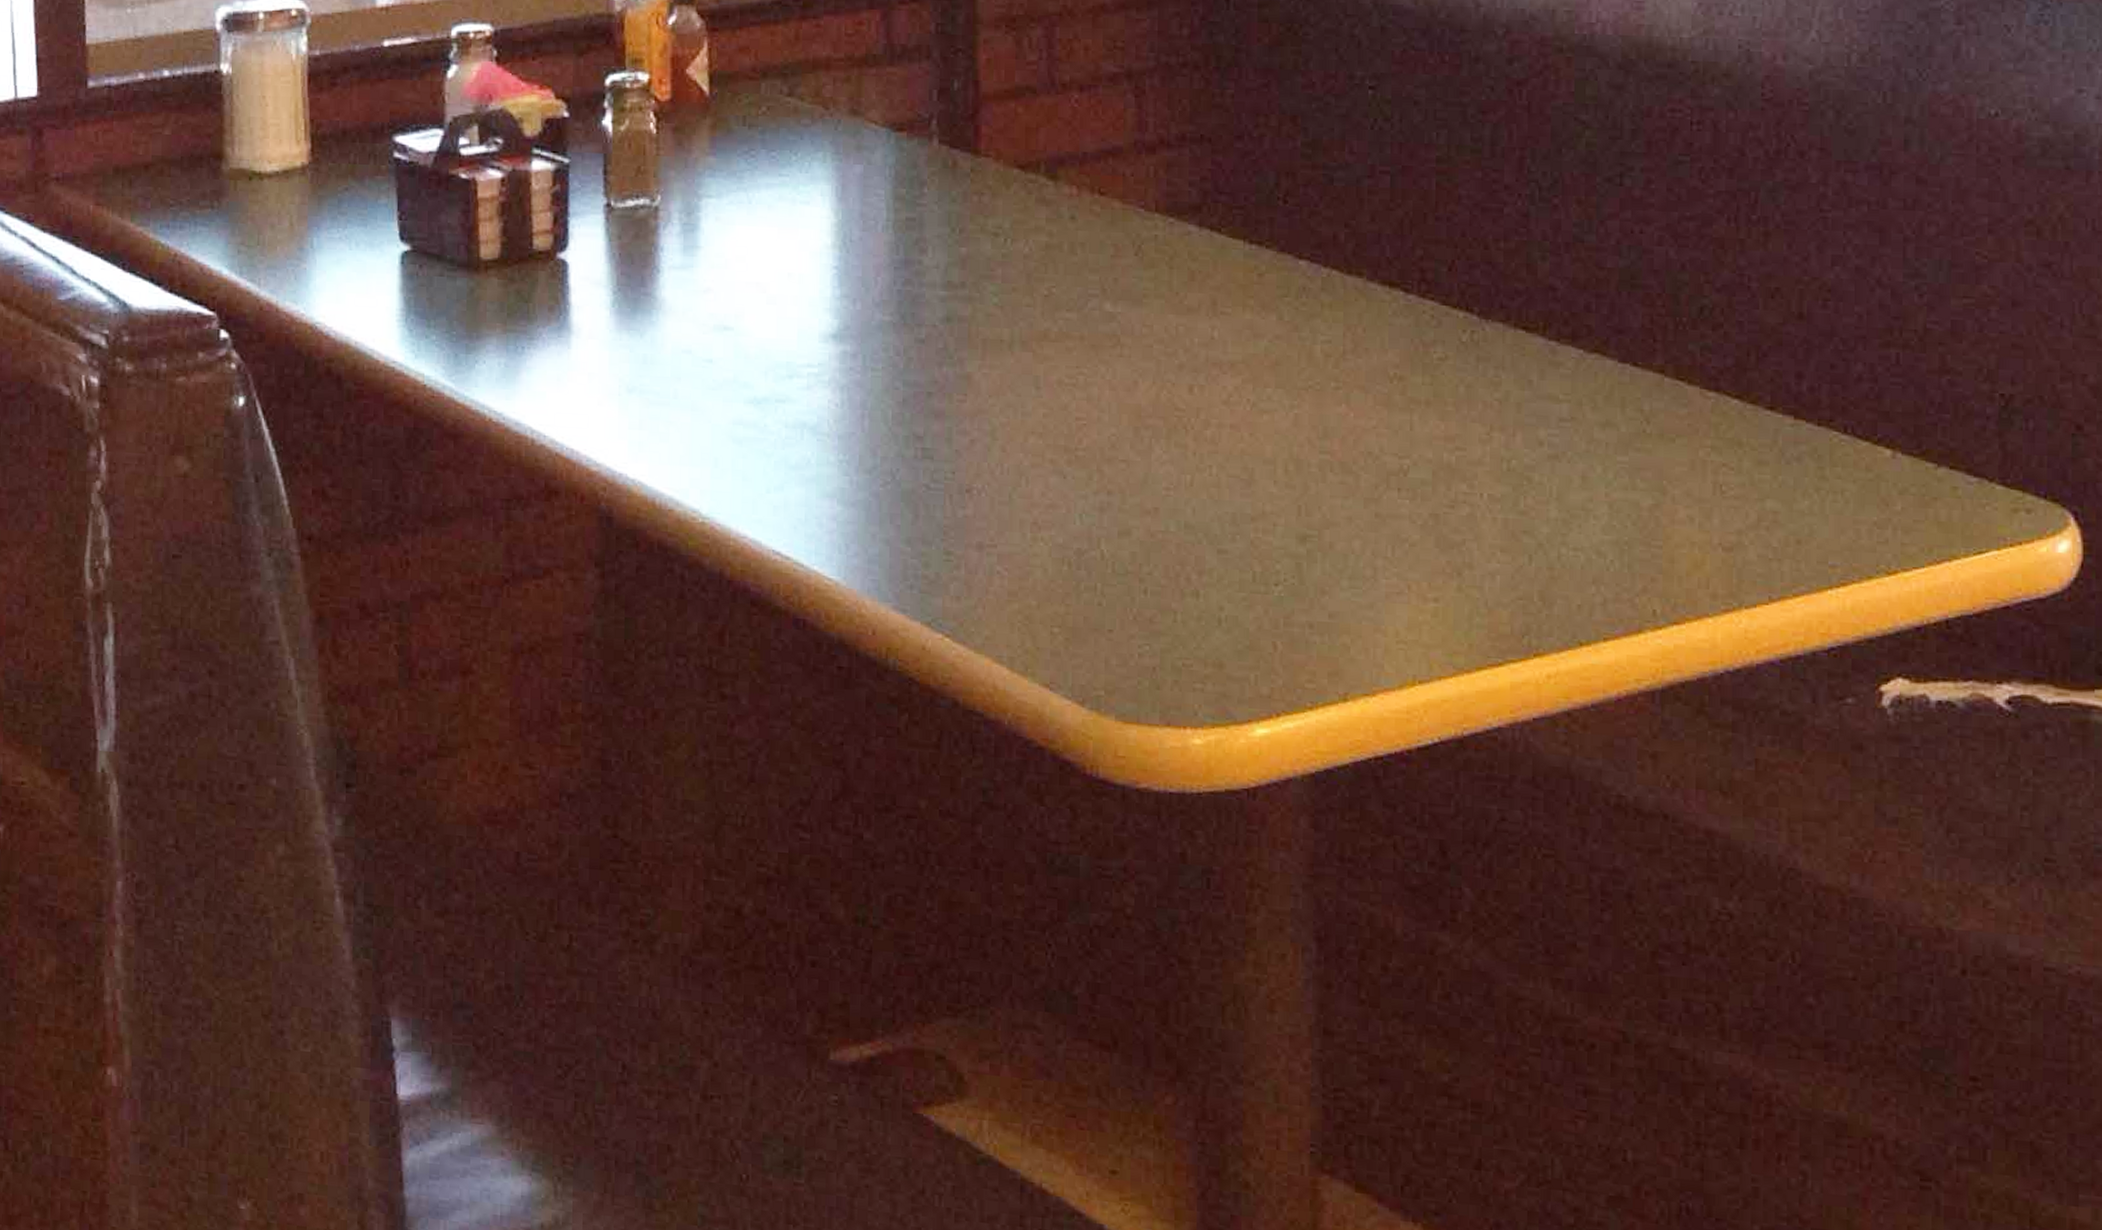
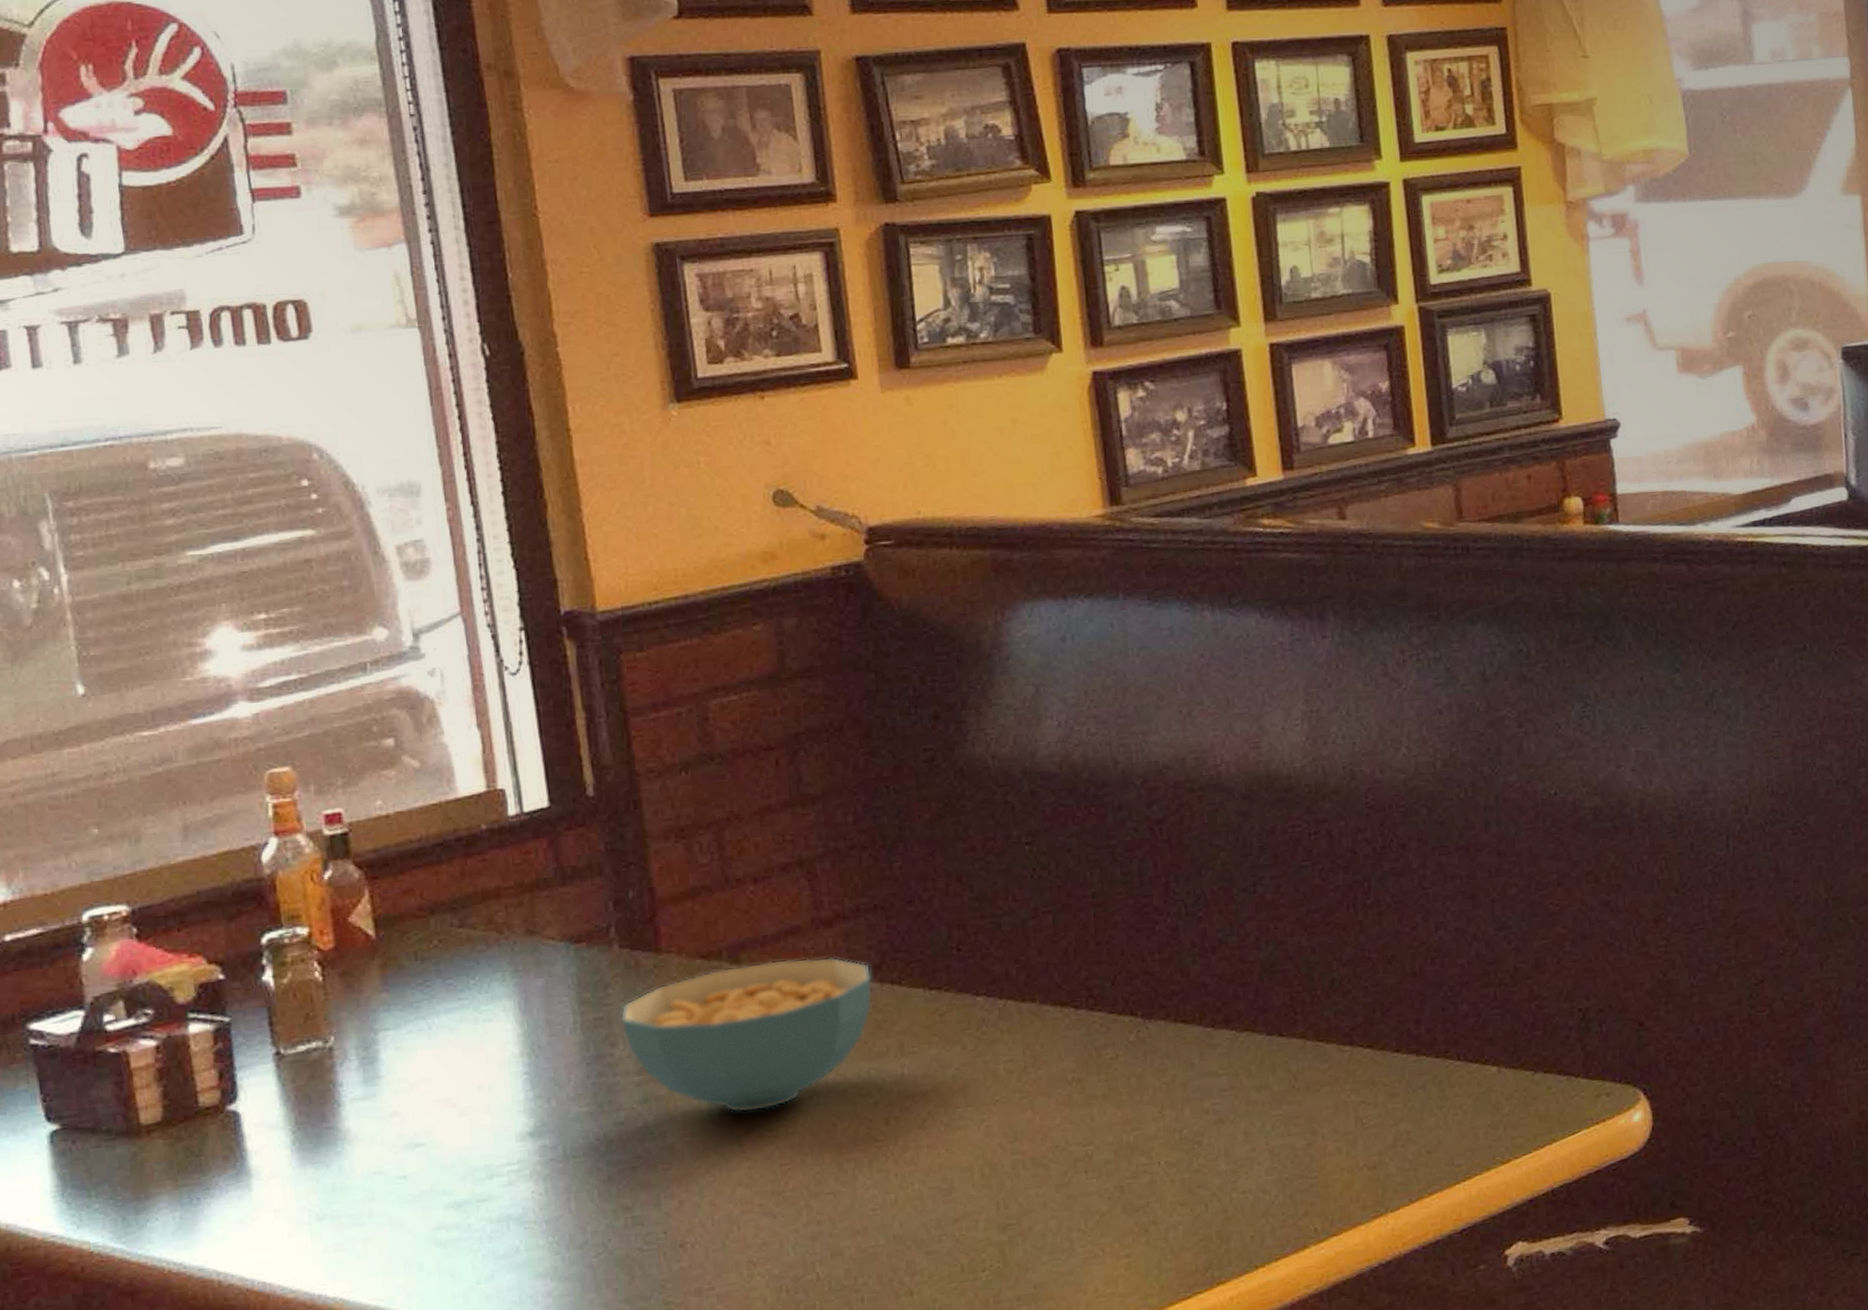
cereal bowl: none [932,182,1191,353] -> present [620,957,873,1113]

